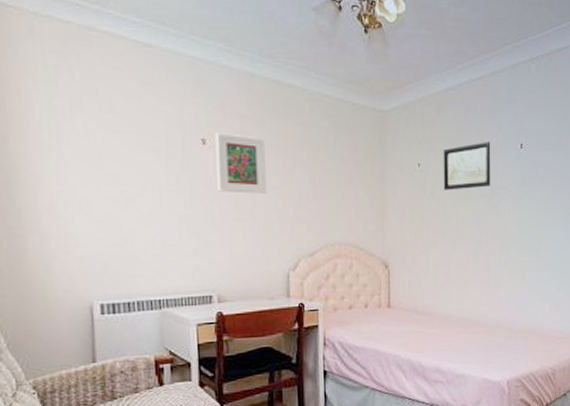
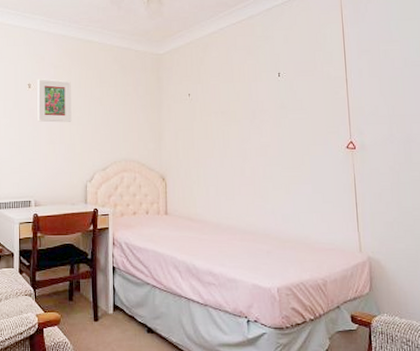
wall art: present [443,141,491,190] -> none [209,72,253,115]

